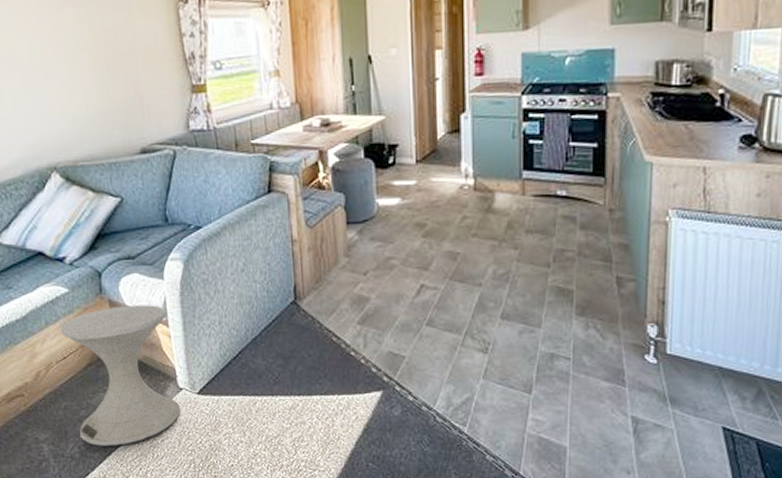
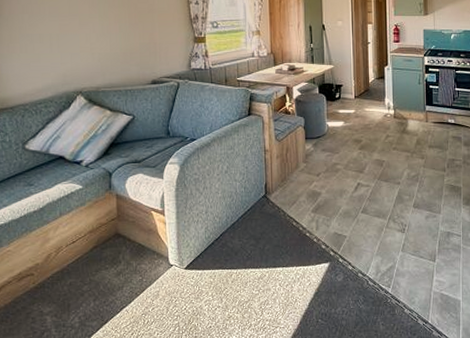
side table: present [60,305,180,446] -> none [72,198,170,316]

